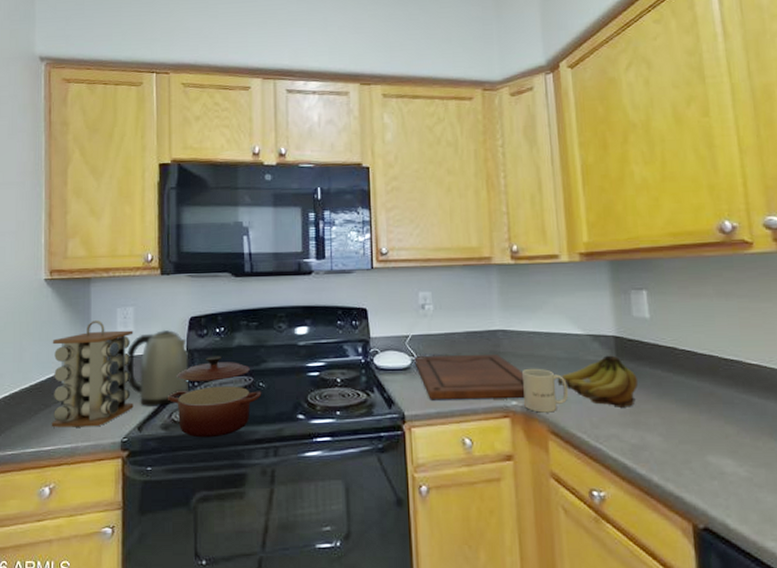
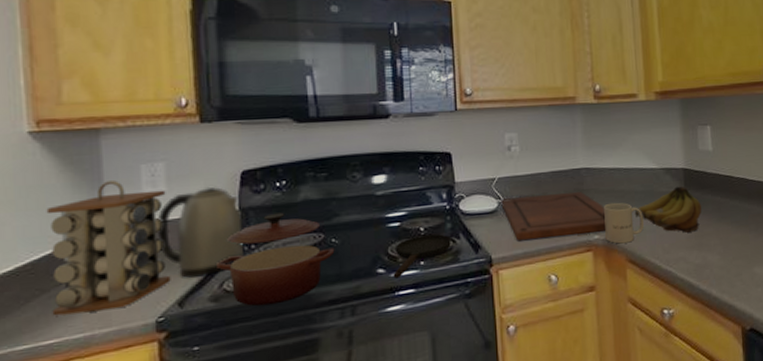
frying pan: none [311,385,366,426] -> present [393,233,451,279]

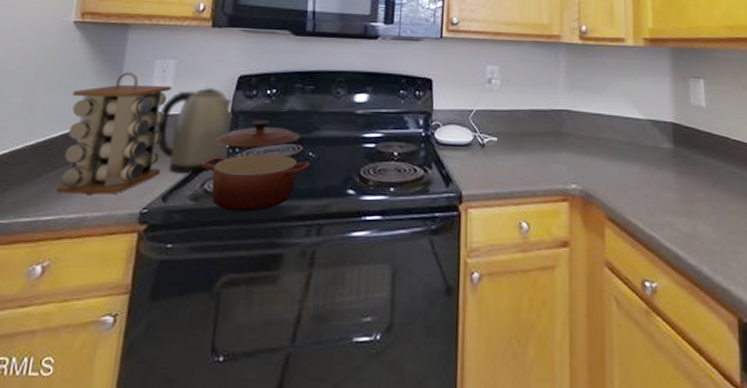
frying pan: present [393,233,451,279] -> none [362,159,423,202]
cutting board: present [501,191,606,241] -> none [476,131,585,182]
mug: present [604,202,644,244] -> none [584,150,626,198]
fruit: present [634,186,702,233] -> none [616,141,693,195]

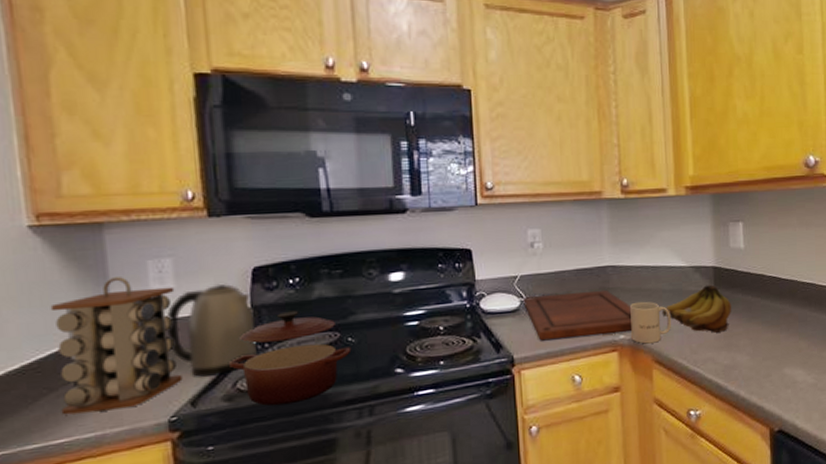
cutting board: none [476,131,585,182] -> present [523,289,633,341]
mug: none [584,150,626,198] -> present [630,301,671,344]
fruit: none [616,141,693,195] -> present [662,284,732,333]

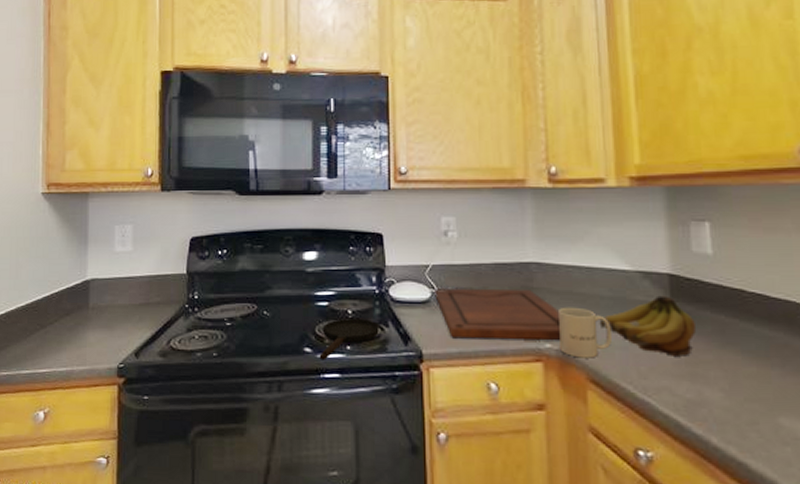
spice rack: present [50,277,183,415] -> none [46,238,132,351]
kettle: present [166,283,258,377] -> none [124,249,189,332]
saucepan: present [228,310,352,407] -> none [165,280,266,368]
frying pan: none [412,332,472,379] -> present [319,317,379,360]

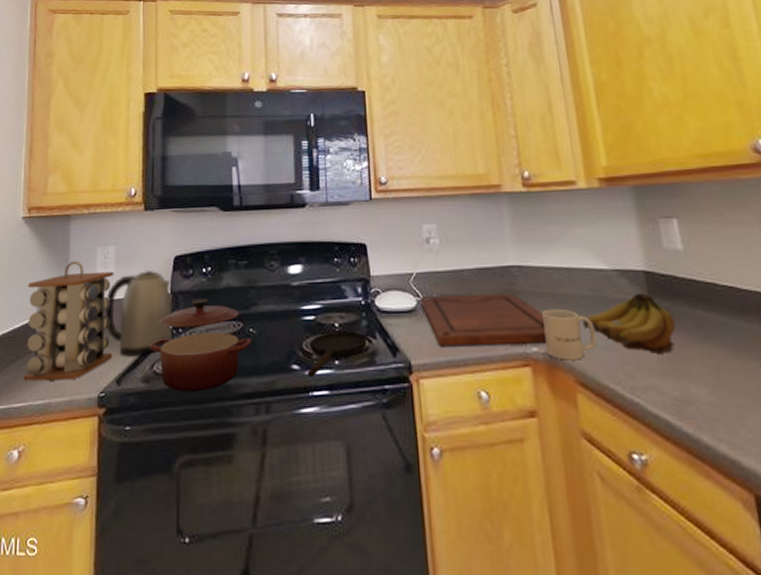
spice rack: none [46,238,132,351] -> present [23,261,114,381]
kettle: none [124,249,189,332] -> present [105,270,173,356]
saucepan: none [165,280,266,368] -> present [148,298,252,392]

